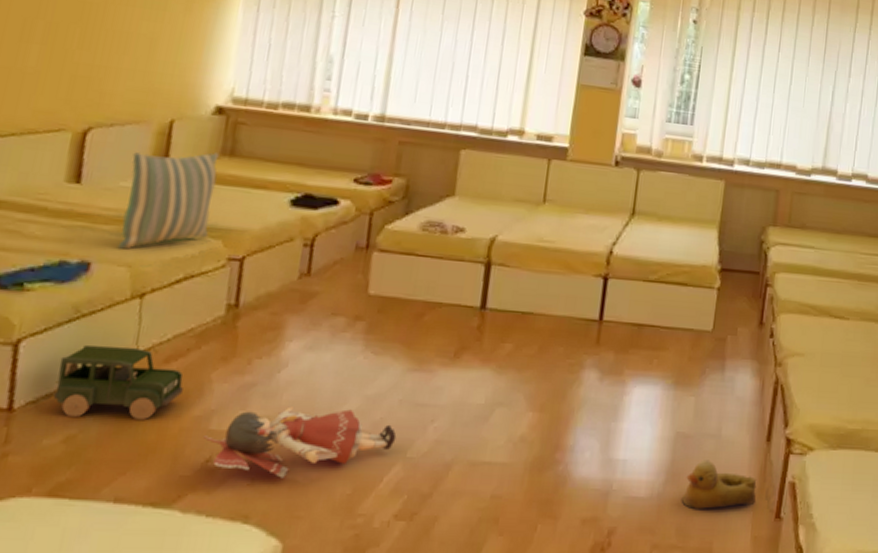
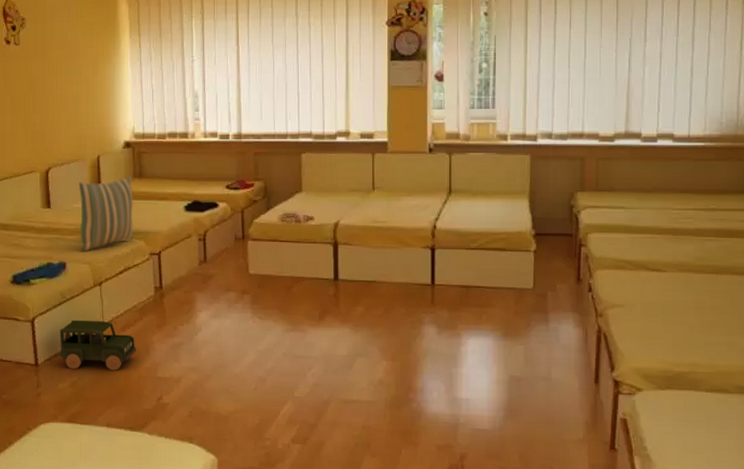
doll: present [202,406,397,478] -> none [154,360,285,412]
rubber duck: present [681,459,757,509] -> none [521,399,589,440]

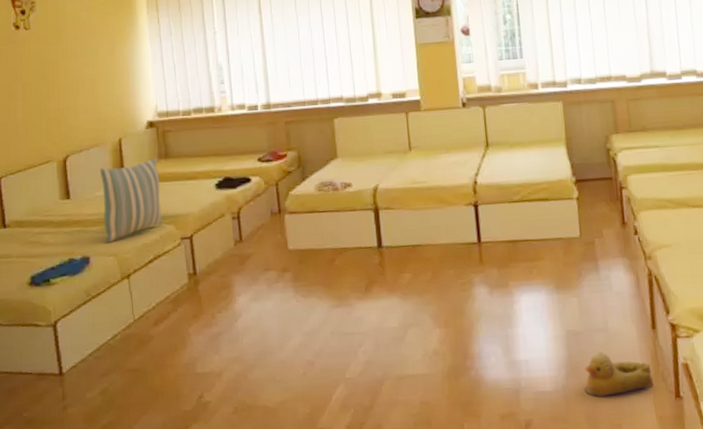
toy truck: present [59,320,136,371] -> none [85,317,172,375]
rubber duck: none [521,399,589,440] -> present [584,351,653,397]

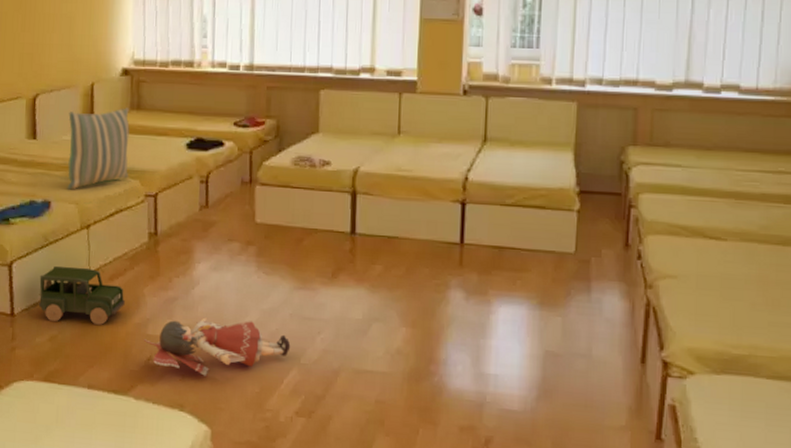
toy truck: none [85,317,172,375] -> present [39,266,125,326]
doll: none [193,344,335,405] -> present [143,317,291,376]
rubber duck: present [584,351,653,397] -> none [555,378,633,426]

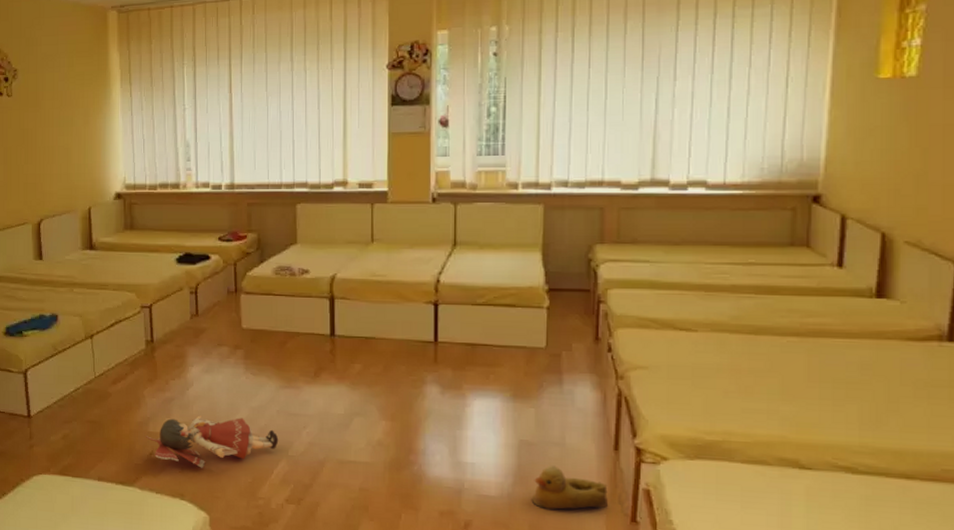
toy truck: present [39,266,125,326] -> none [51,373,127,425]
pillow: present [67,108,130,190] -> none [70,228,125,304]
rubber duck: none [555,378,633,426] -> present [531,465,608,509]

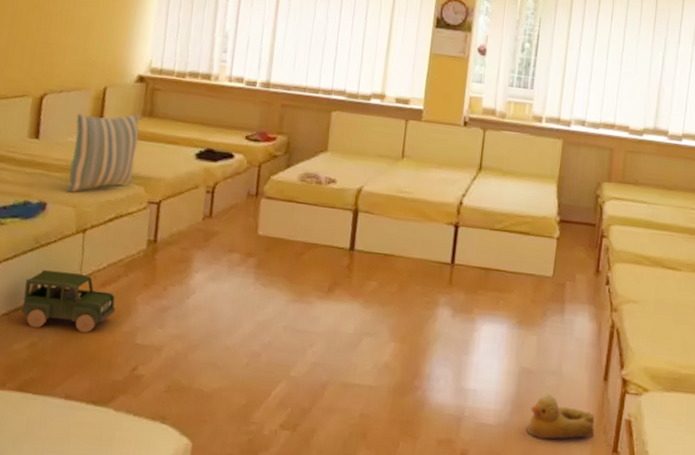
toy truck: none [51,373,127,425] -> present [21,270,116,334]
pillow: none [70,228,125,304] -> present [66,114,141,193]
doll: present [145,415,279,468] -> none [130,327,282,388]

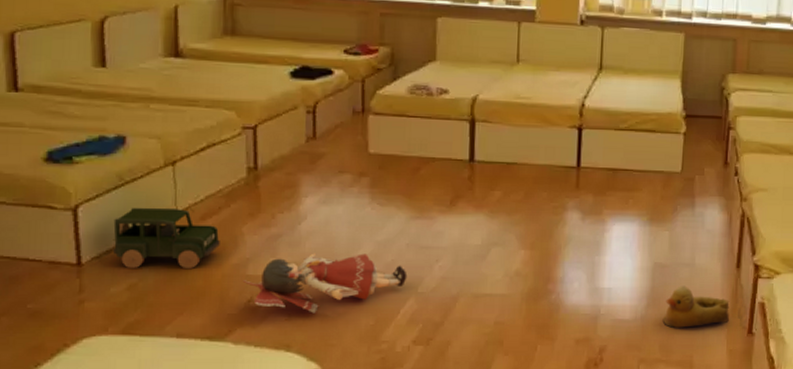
pillow: present [66,114,141,193] -> none [146,33,223,123]
doll: none [130,327,282,388] -> present [242,253,408,313]

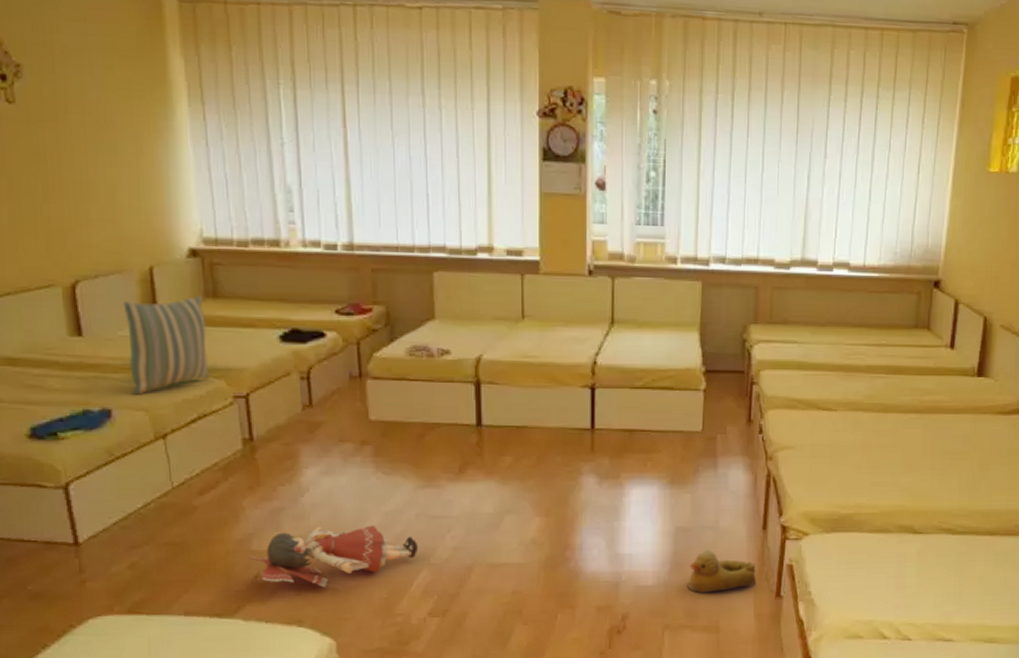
toy truck: present [113,207,220,270] -> none [107,483,221,548]
pillow: none [146,33,223,123] -> present [123,295,210,395]

